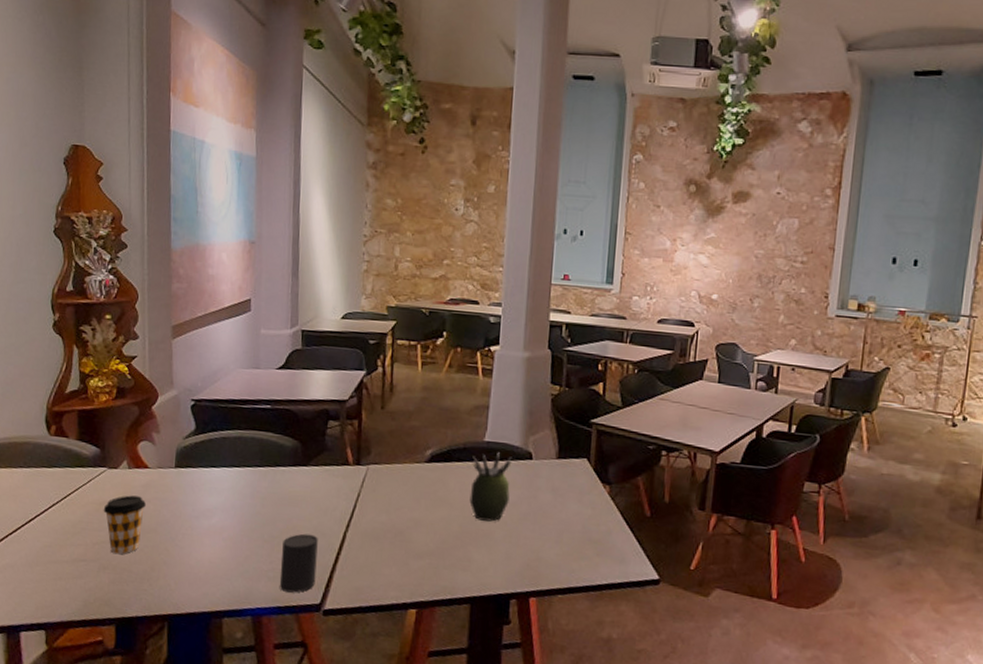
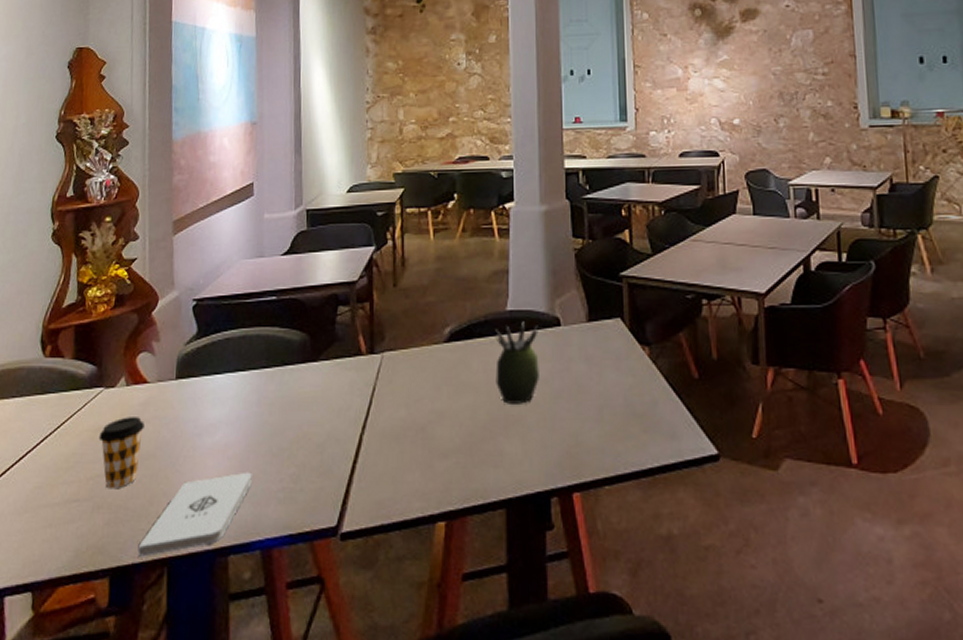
notepad: none [141,552,245,612] -> present [137,472,252,557]
cup: present [279,533,318,593] -> none [290,441,332,516]

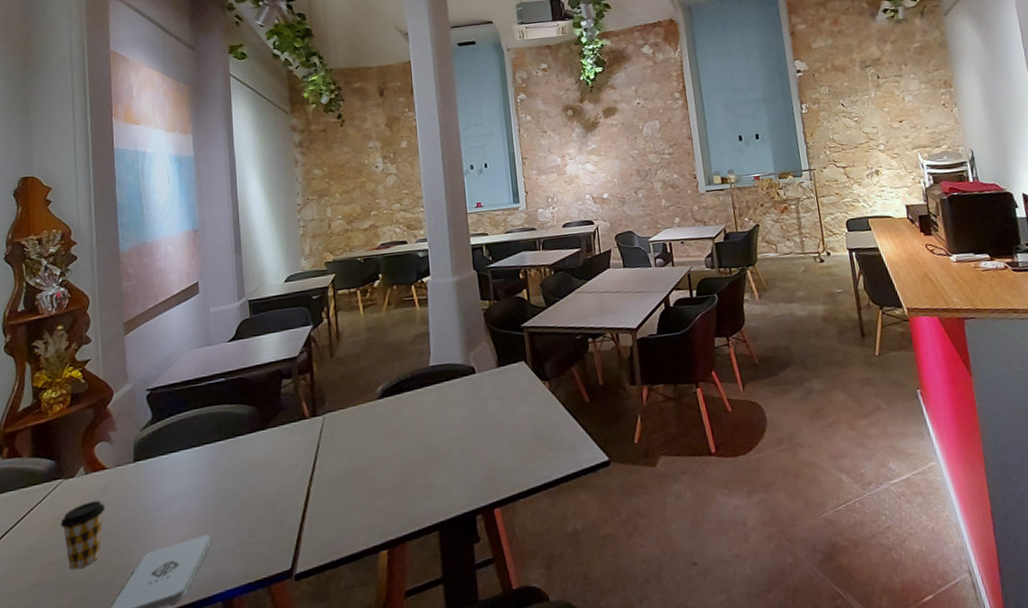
succulent plant: present [495,322,539,404] -> none [421,373,461,444]

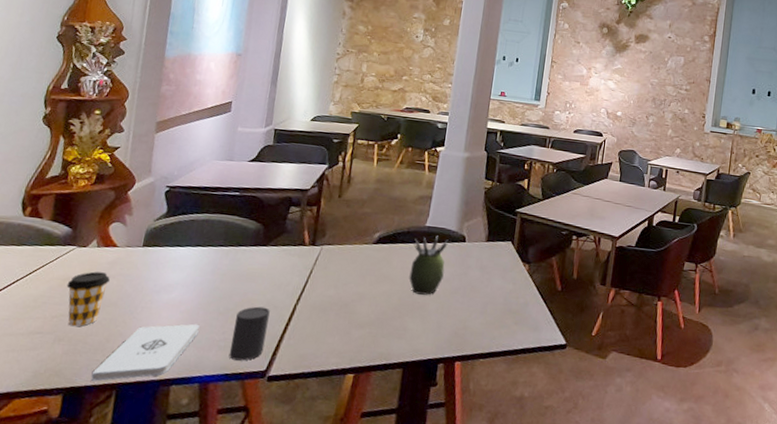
cup: none [247,497,284,566] -> present [228,306,270,361]
succulent plant: none [421,373,461,444] -> present [409,235,449,295]

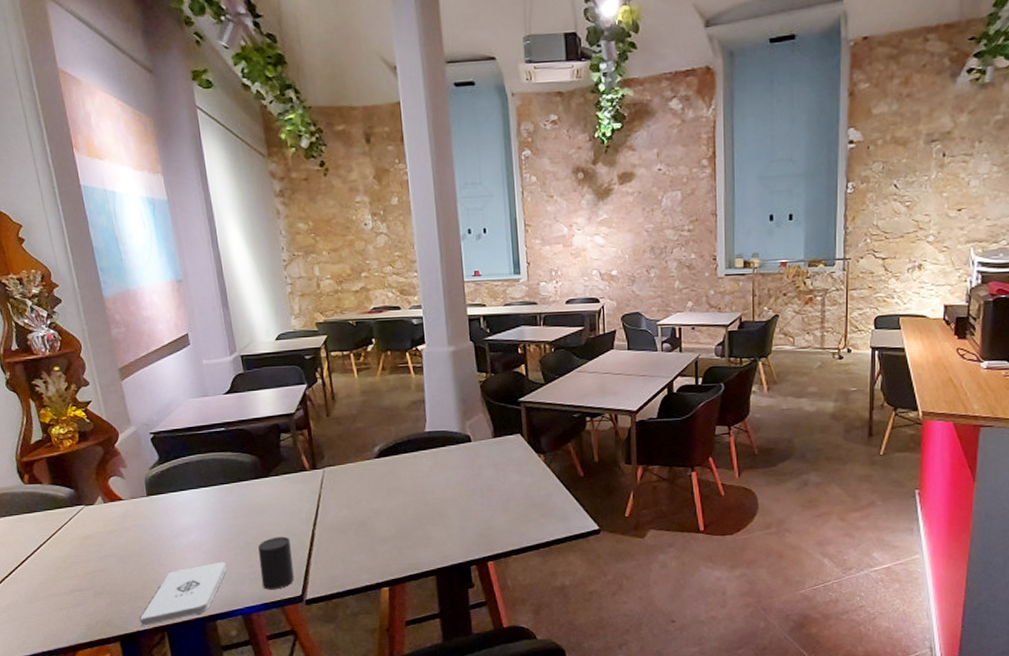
coffee cup: present [66,271,110,327] -> none [87,526,128,580]
succulent plant: present [409,235,449,295] -> none [417,440,456,502]

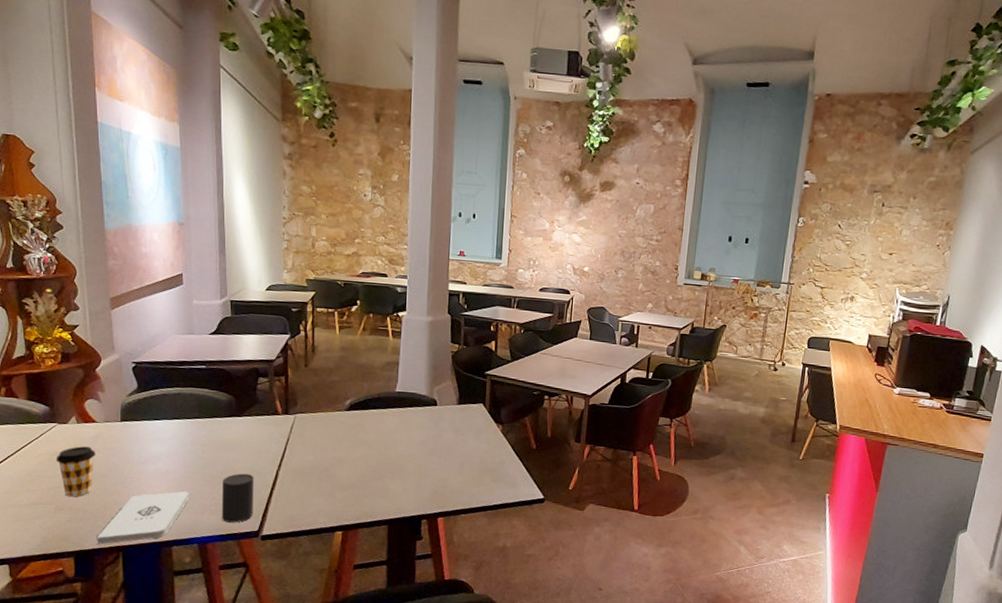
coffee cup: none [87,526,128,580] -> present [56,446,95,498]

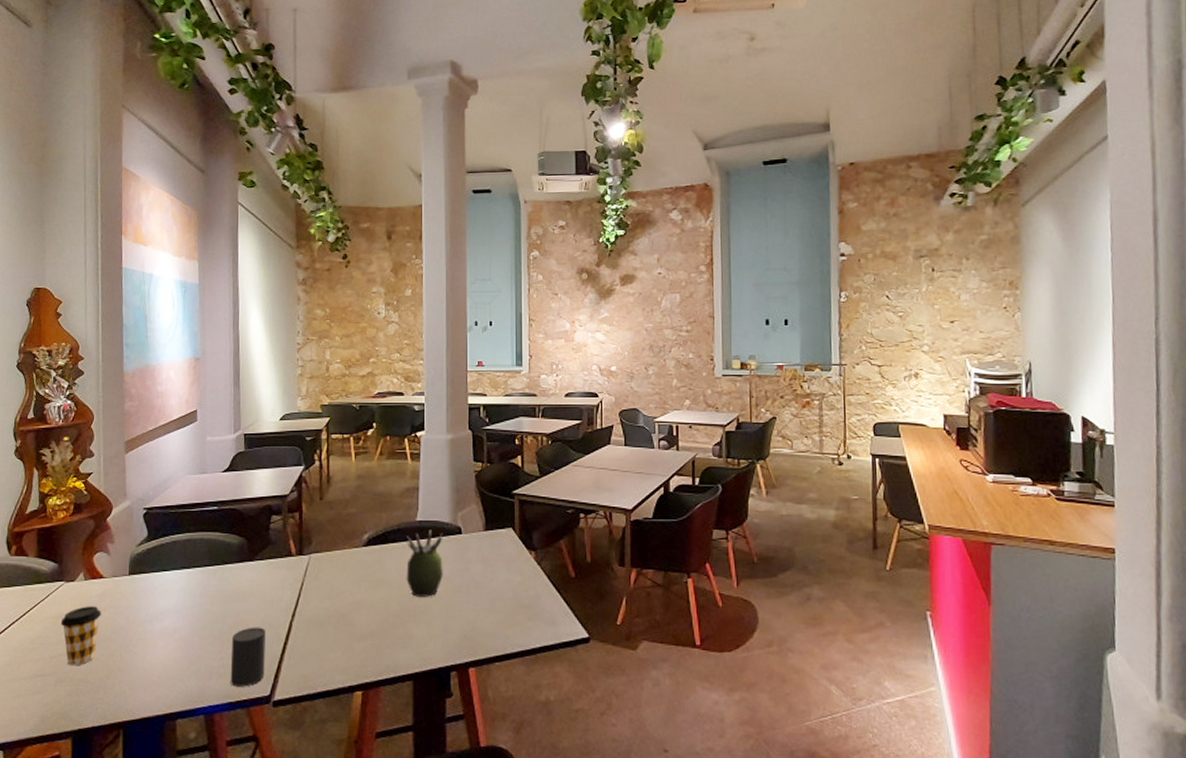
notepad: present [96,491,189,545] -> none [96,651,197,721]
succulent plant: none [384,400,420,458] -> present [406,530,443,597]

